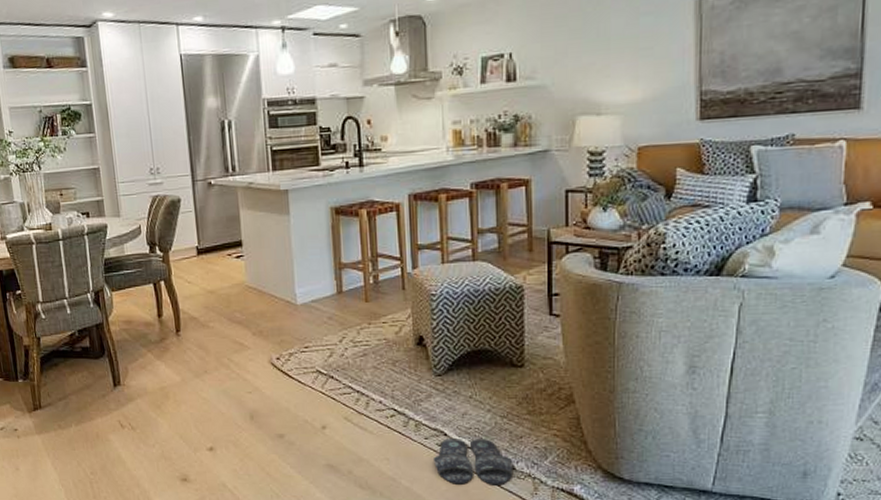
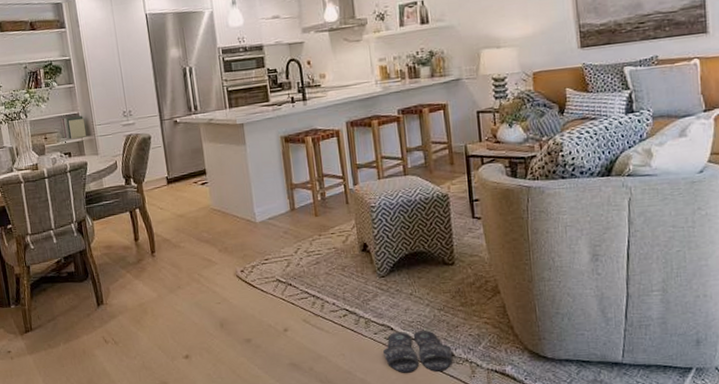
books: none [78,170,107,198] -> present [60,115,86,140]

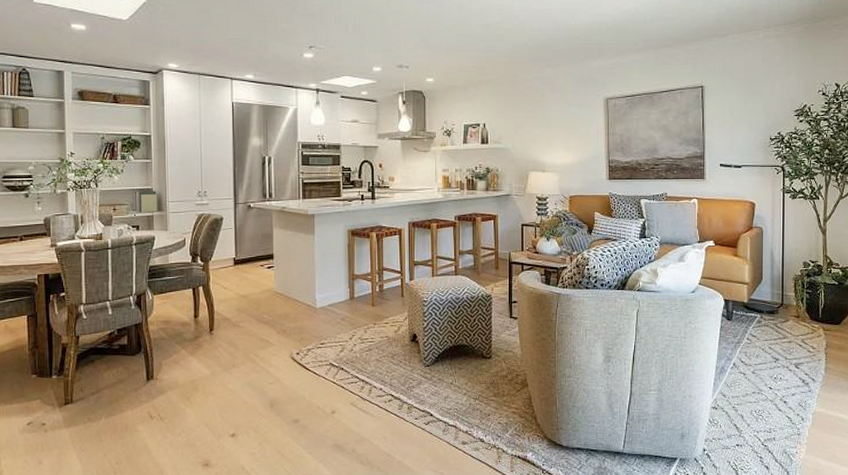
slippers: present [382,329,453,373] -> none [421,416,483,457]

